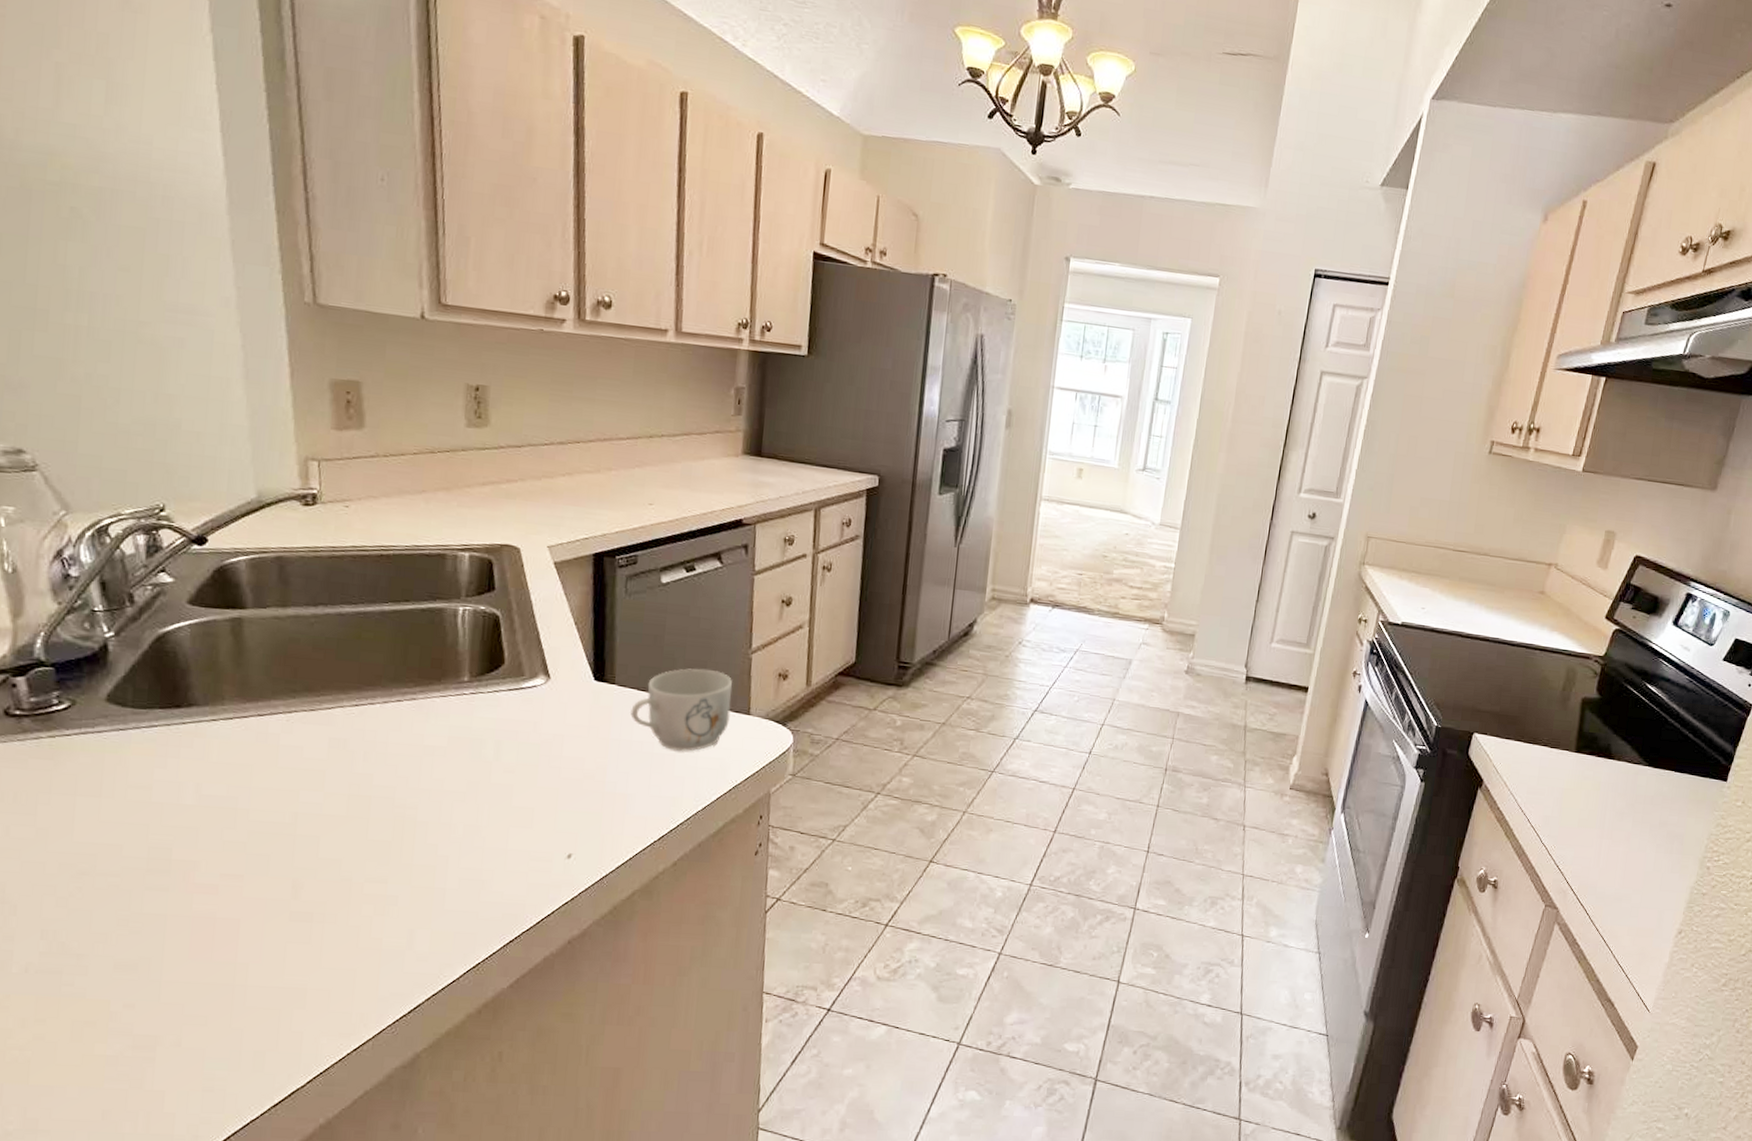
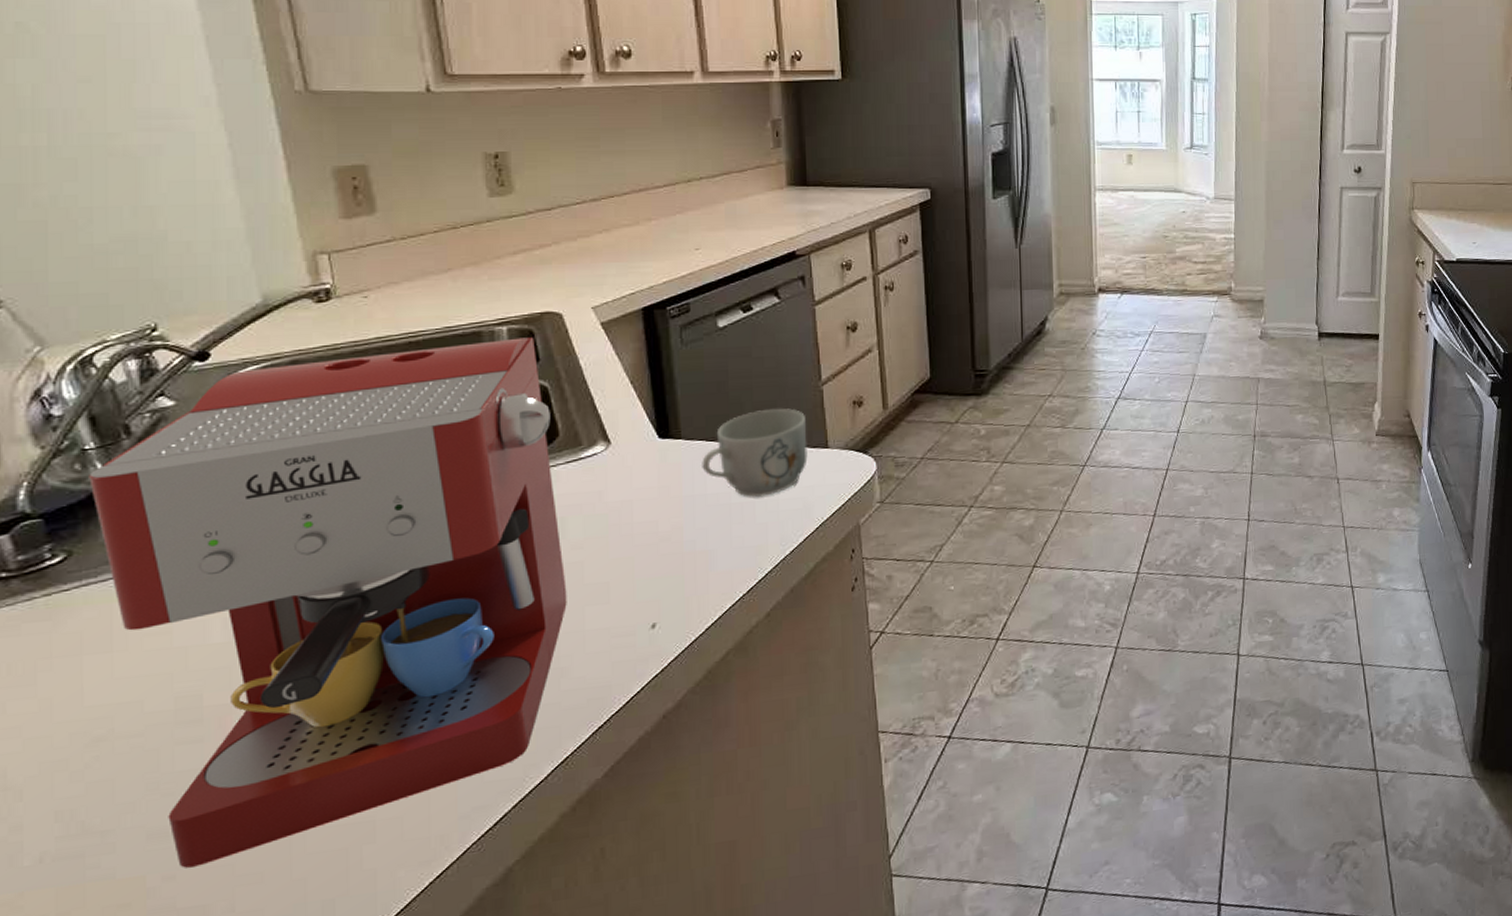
coffee maker: none [95,559,499,1001] -> present [89,337,567,868]

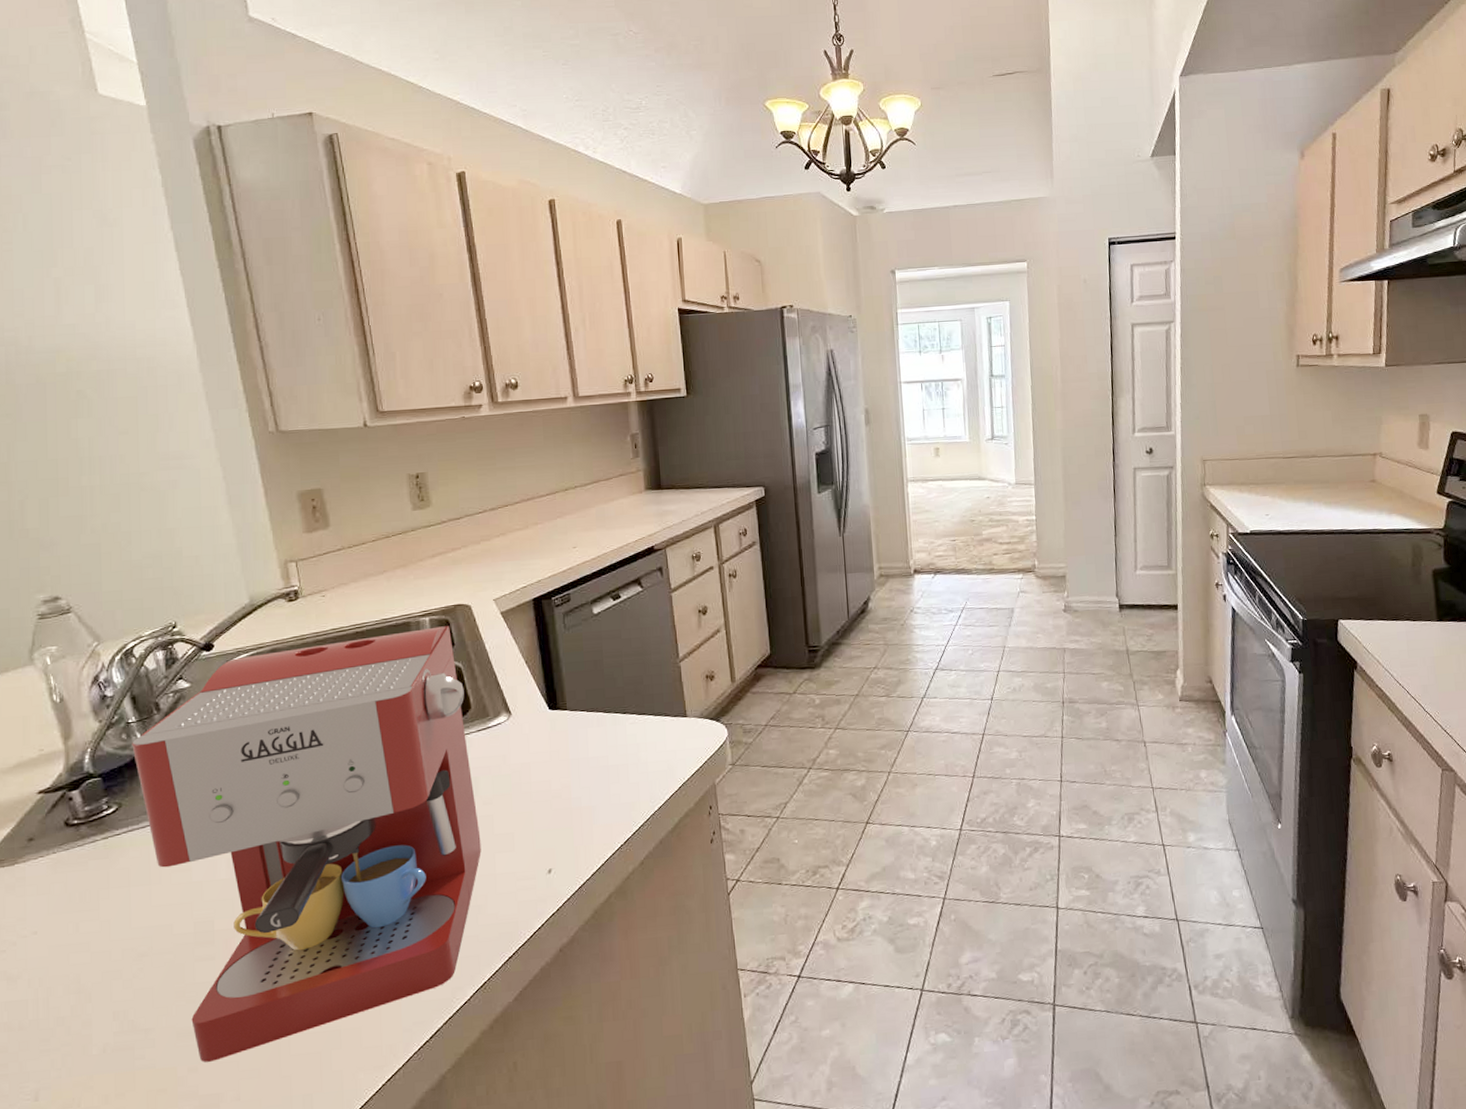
mug: present [702,408,808,498] -> none [584,682,670,761]

